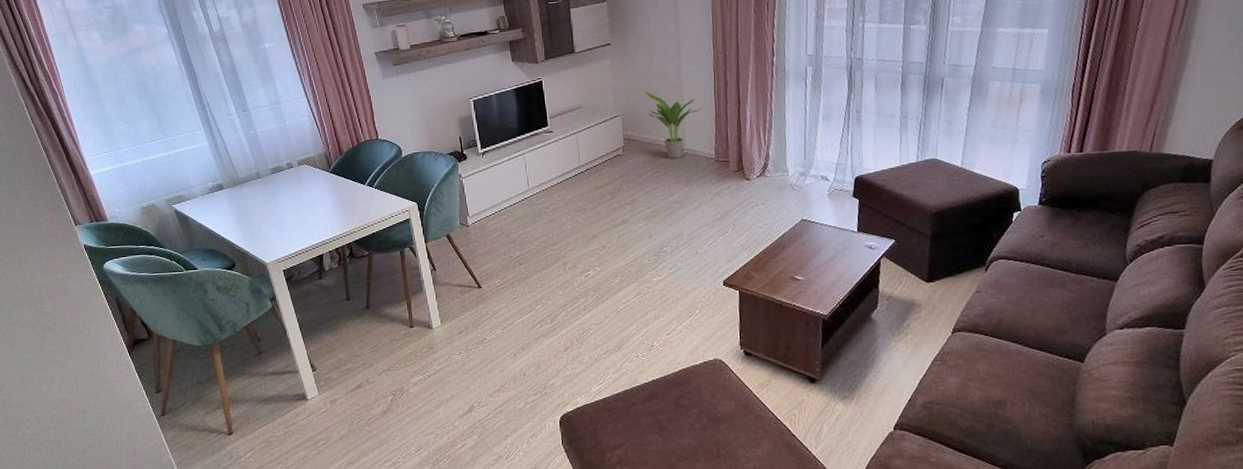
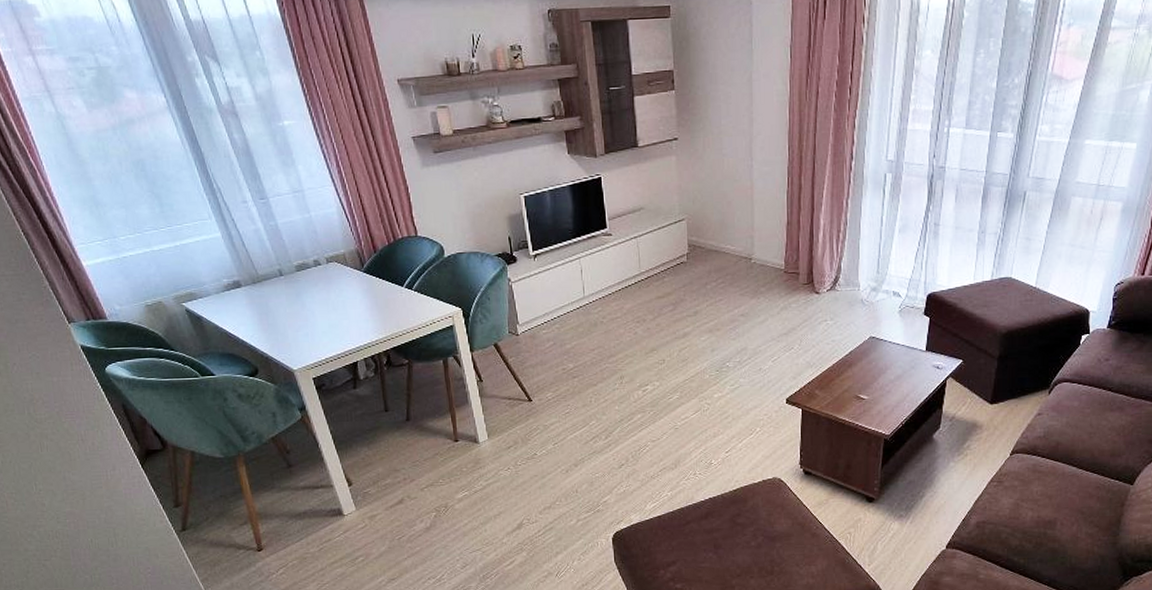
potted plant: present [644,90,701,159] -> none [712,192,773,269]

